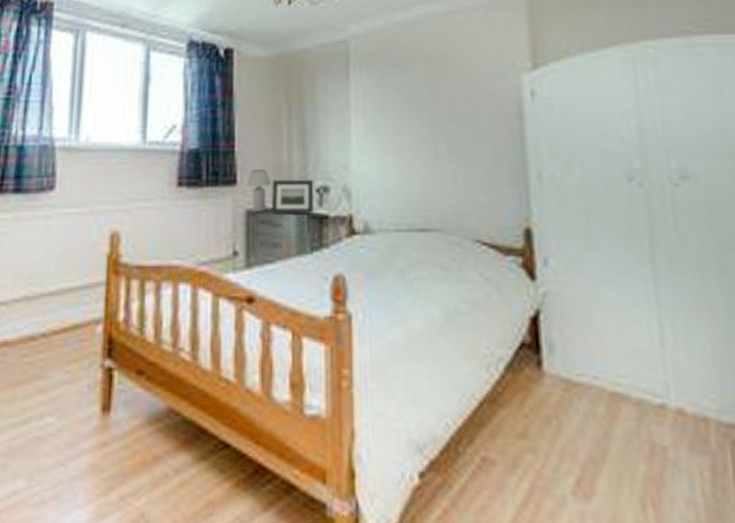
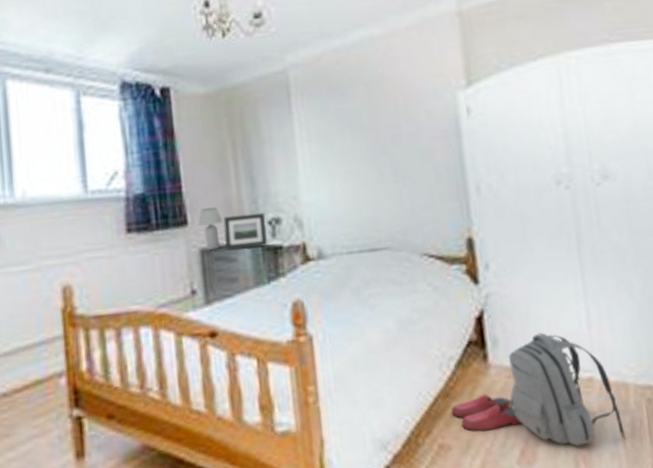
slippers: none [498,405,579,450] -> present [451,393,522,432]
backpack: none [564,344,705,487] -> present [508,332,626,446]

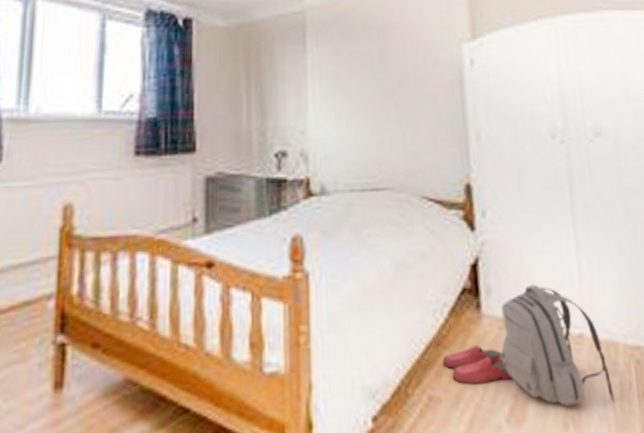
table lamp: present [197,206,223,251] -> none [205,135,231,179]
picture frame: present [223,212,267,251] -> none [231,145,272,180]

